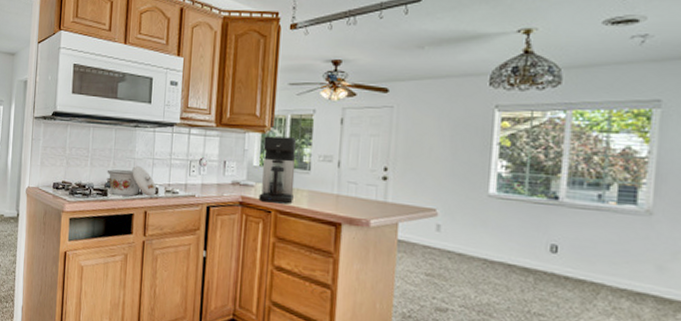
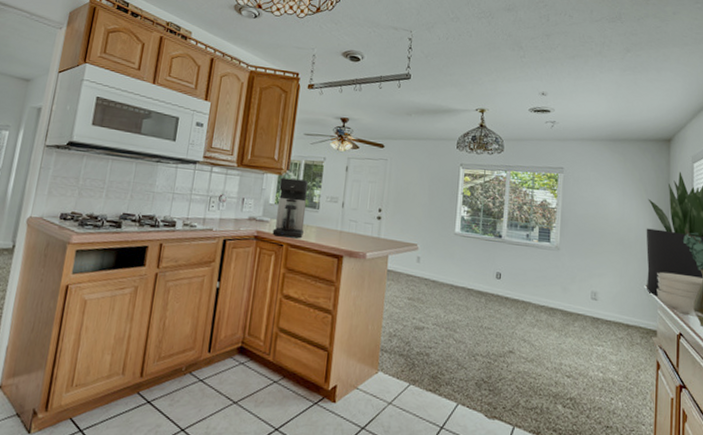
cooking pot: present [106,166,157,197] -> none [121,199,175,230]

